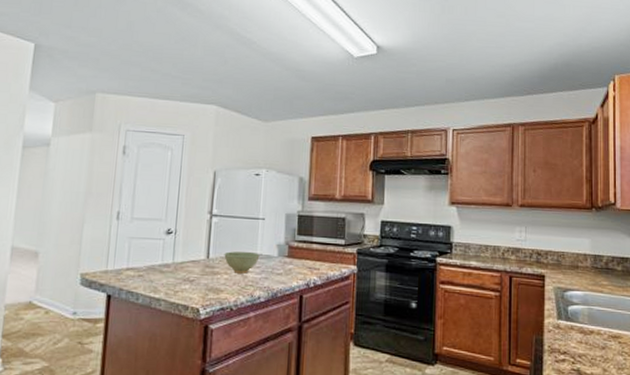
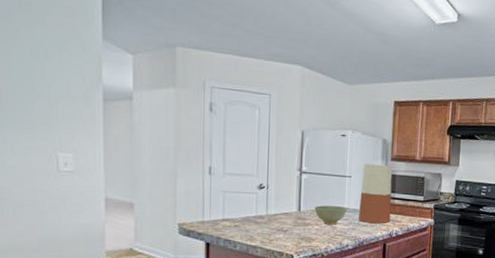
vase: none [272,204,310,272] -> present [359,163,393,224]

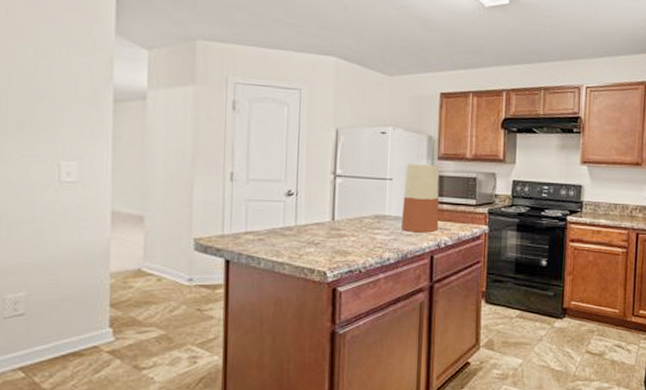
bowl: present [314,205,347,225] -> none [350,213,388,235]

